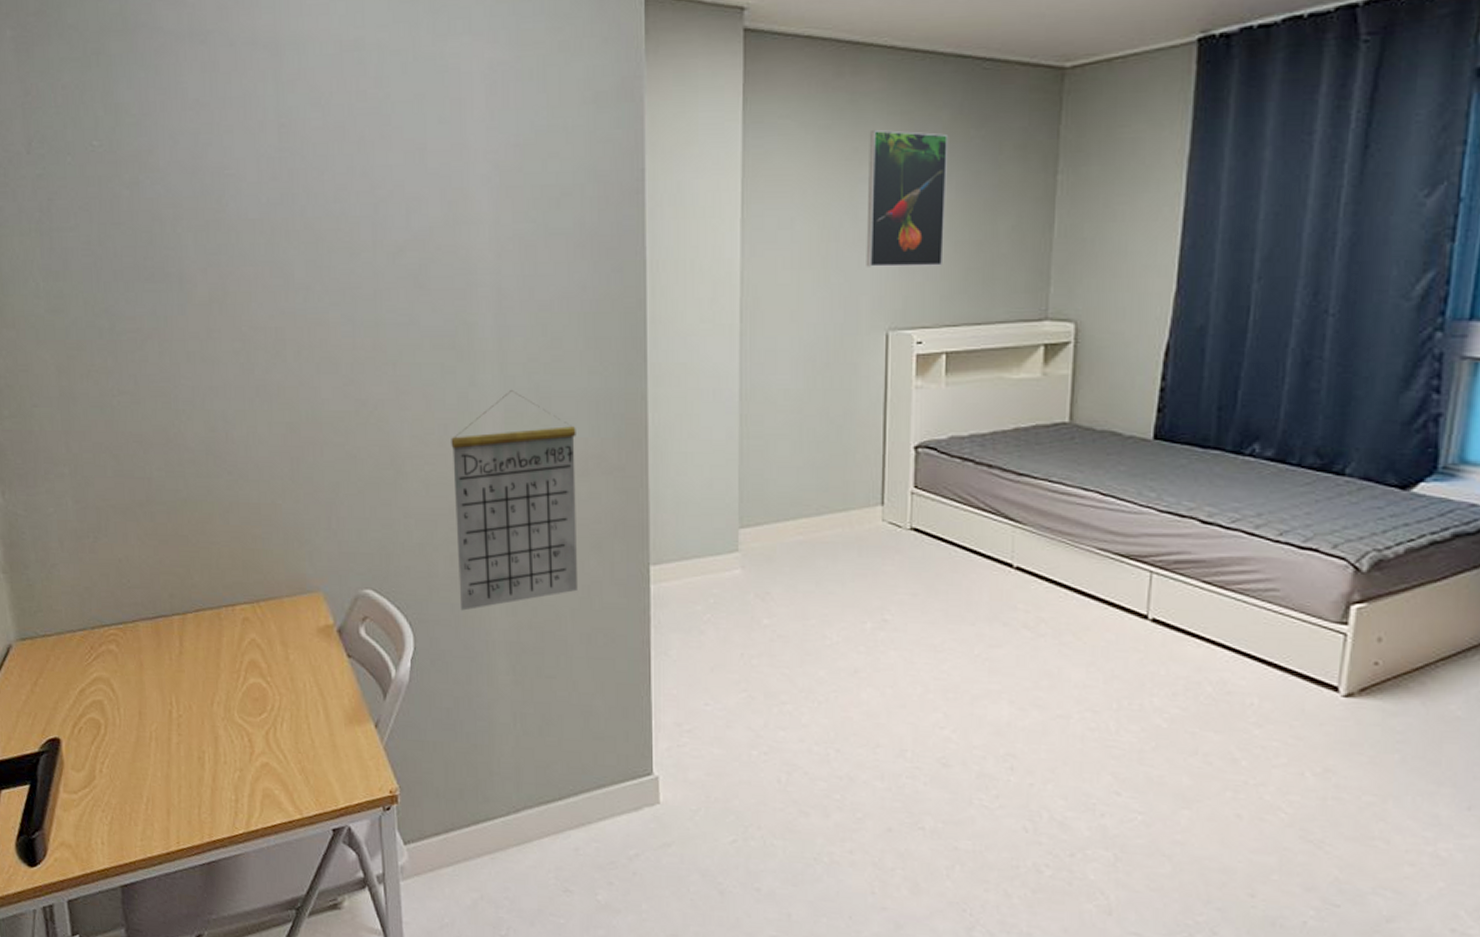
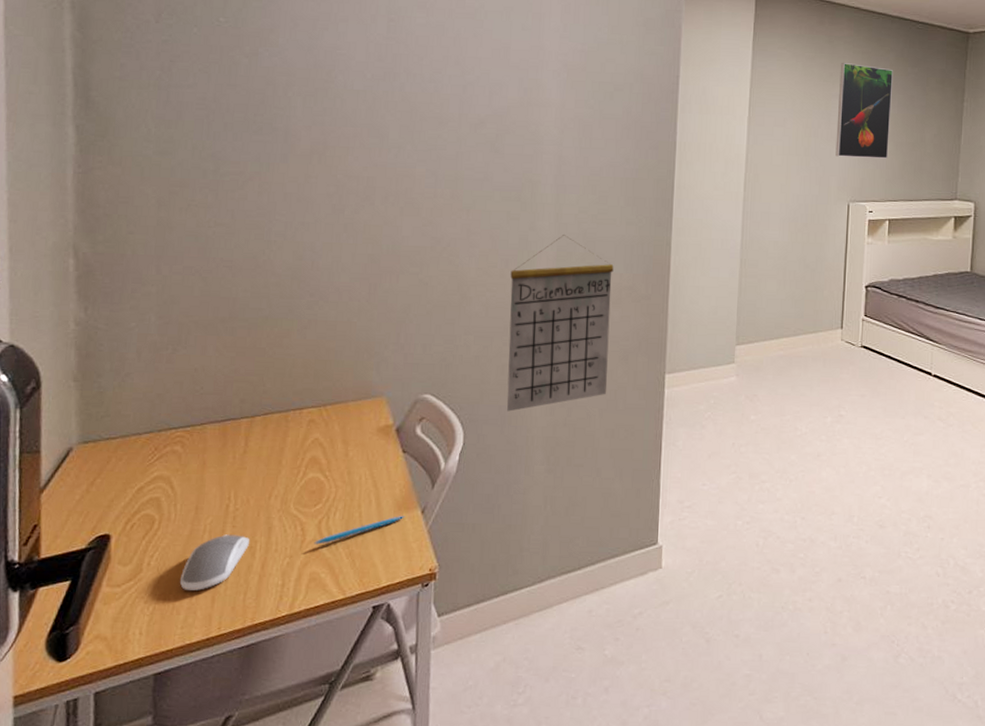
computer mouse: none [133,743,197,802] -> present [179,534,249,590]
pen: none [263,729,358,758] -> present [314,516,406,545]

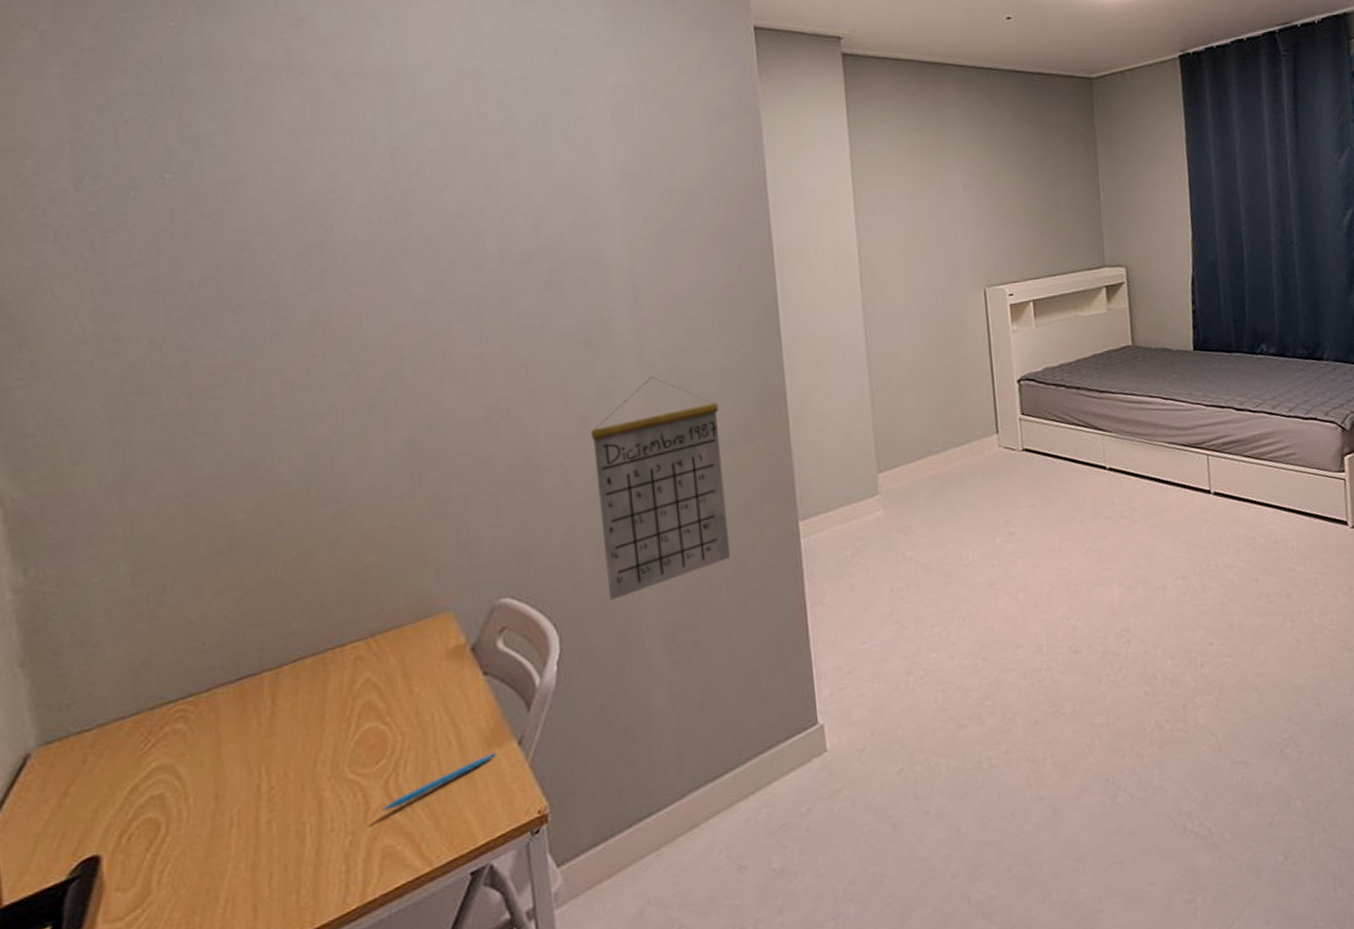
computer mouse: present [179,534,249,590] -> none [205,820,295,905]
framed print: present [835,63,893,159] -> none [953,129,1022,238]

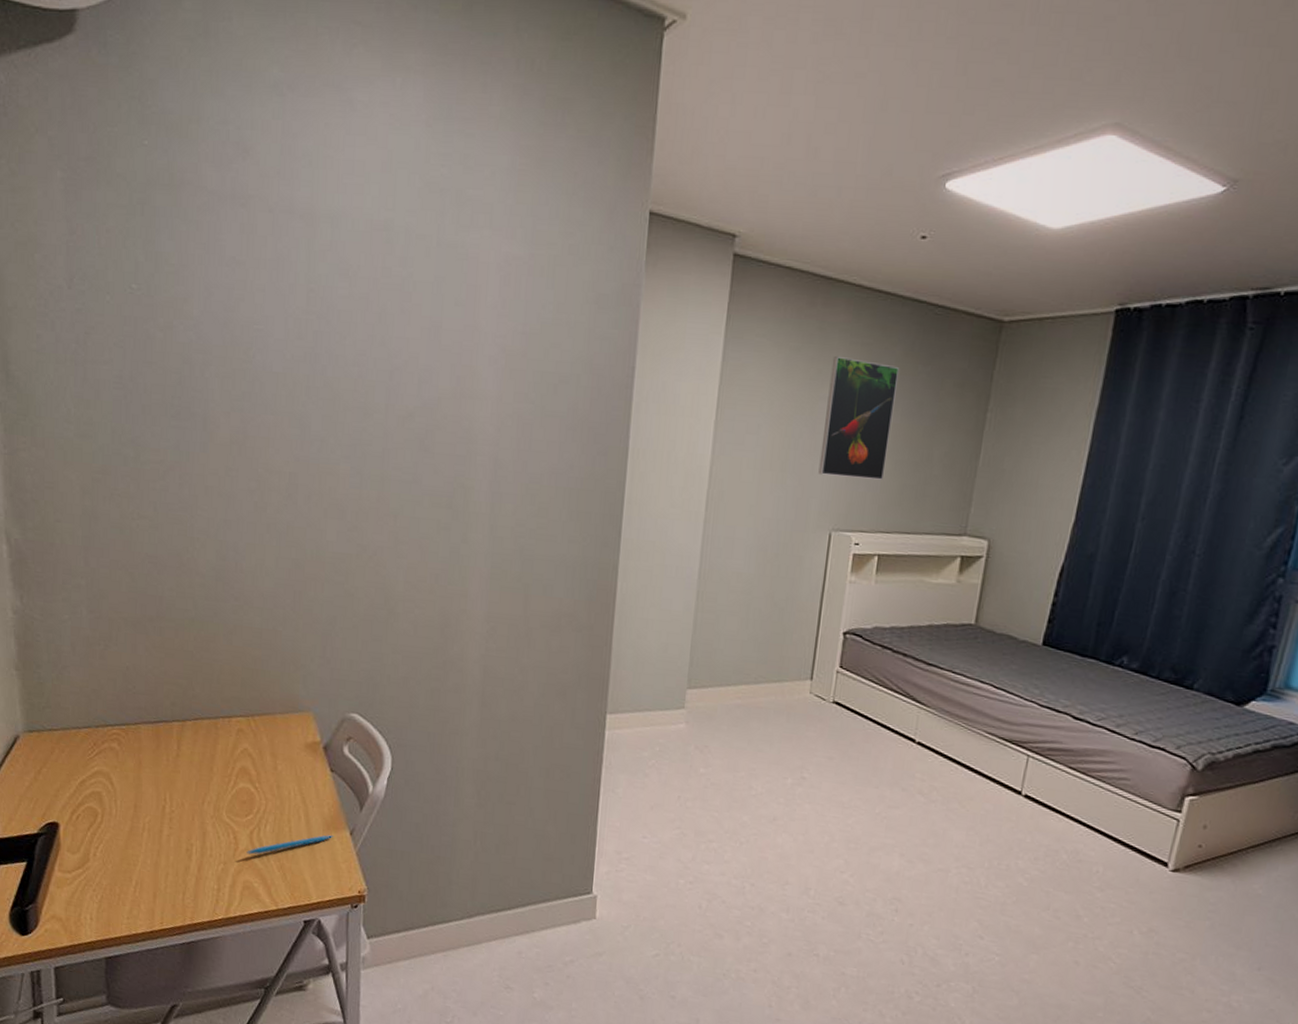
calendar: present [591,377,730,601] -> none [436,550,553,740]
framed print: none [953,129,1022,238] -> present [818,357,899,480]

